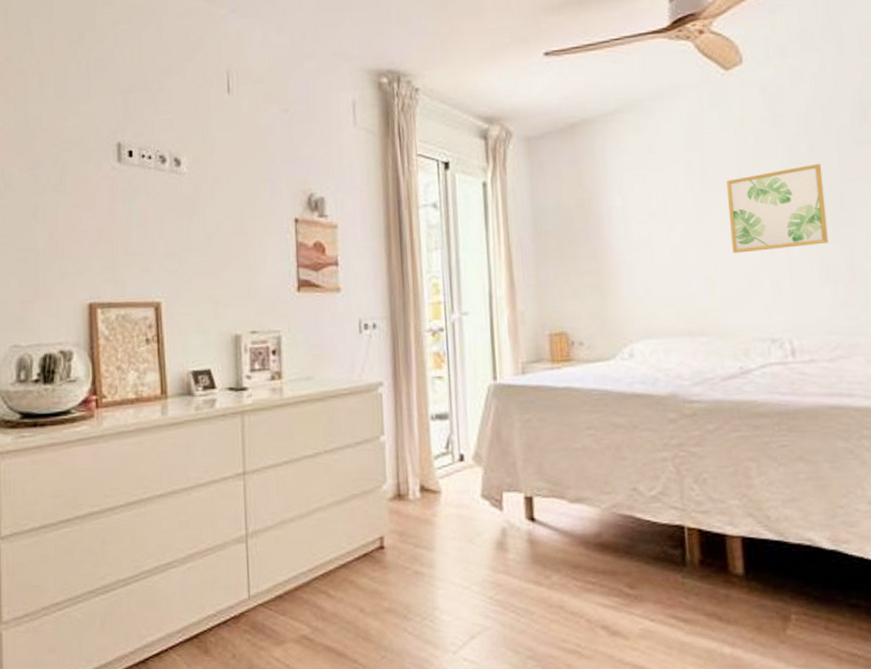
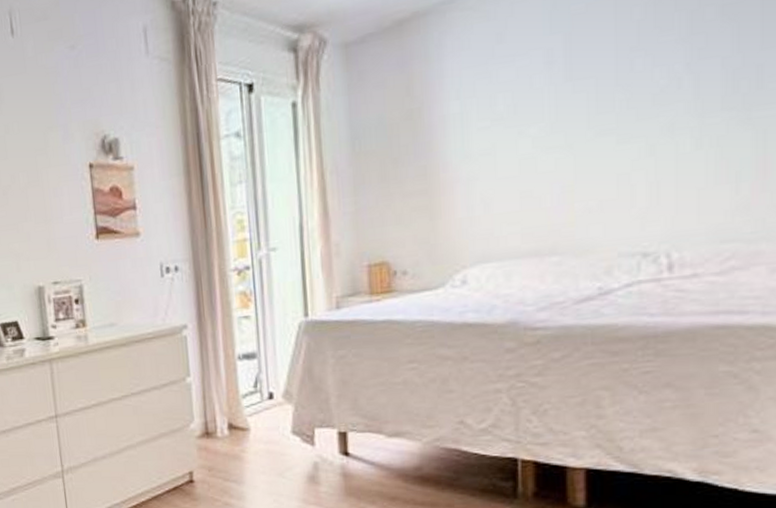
wall art: present [727,163,829,254] -> none [599,29,735,156]

